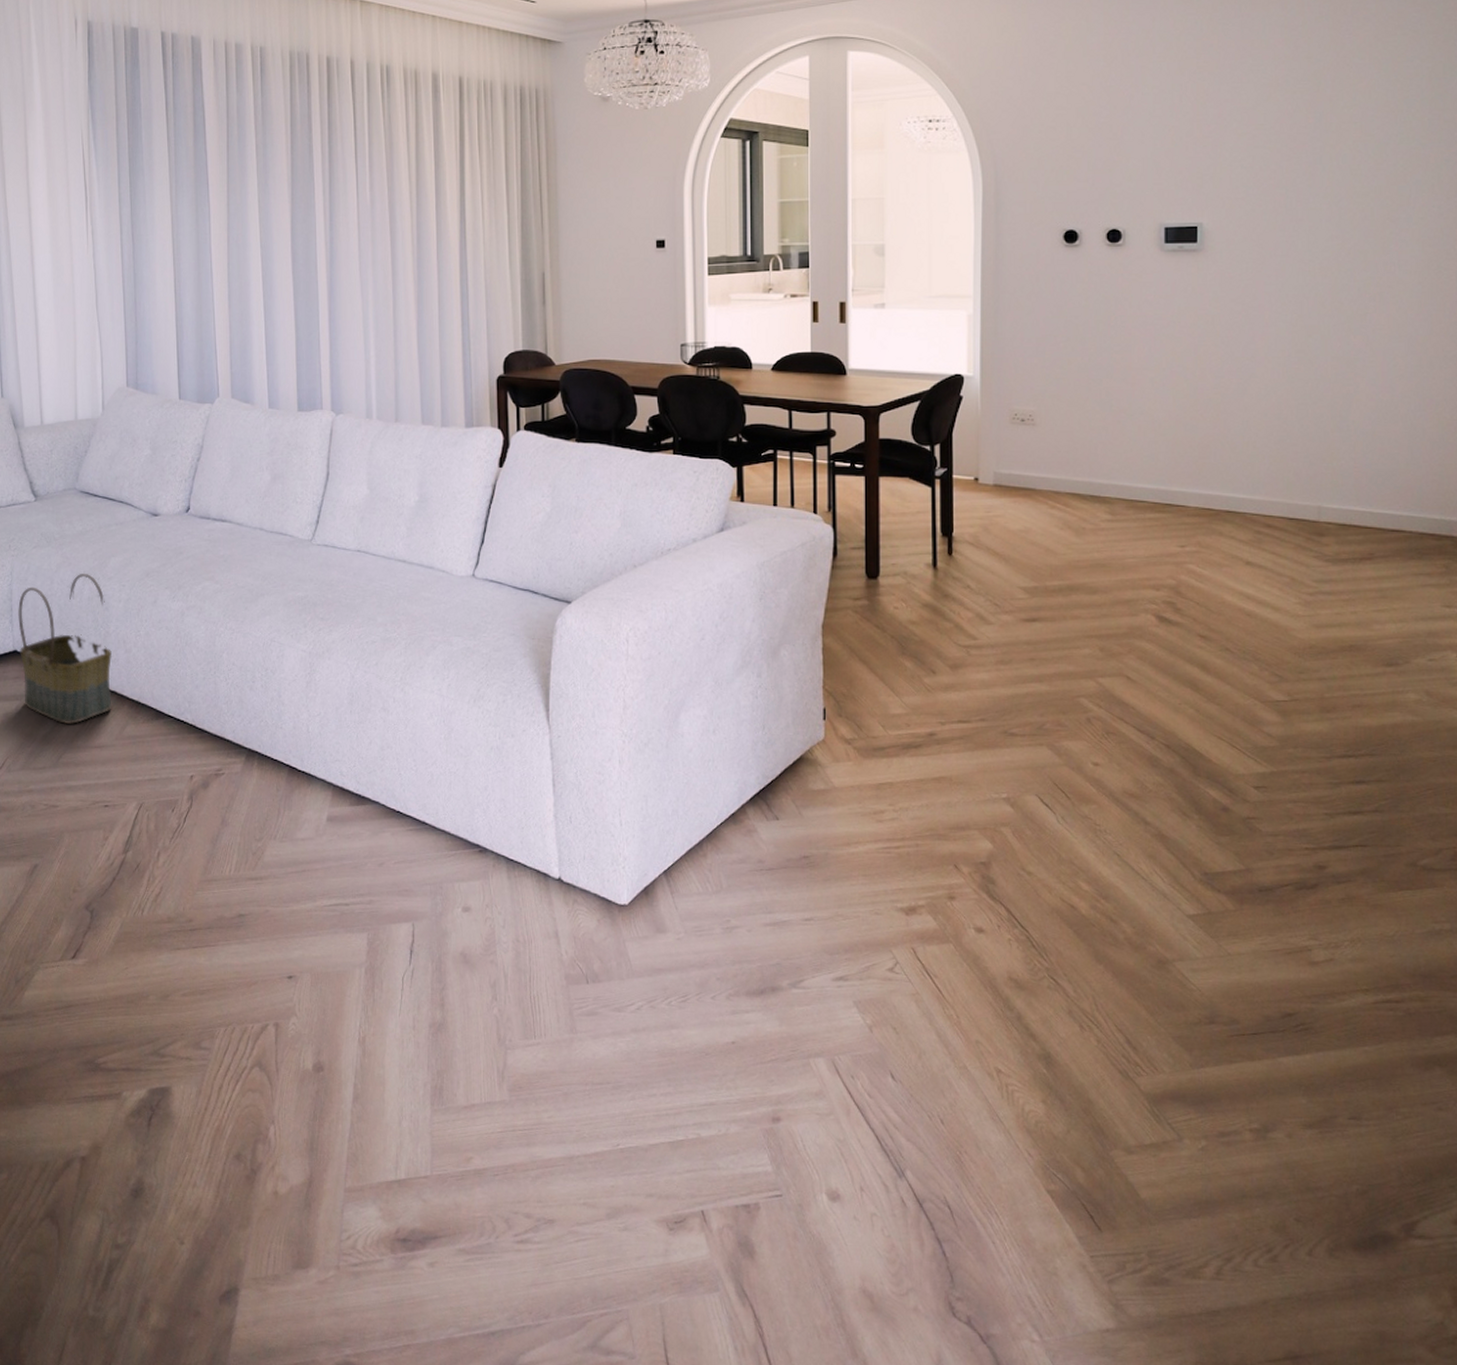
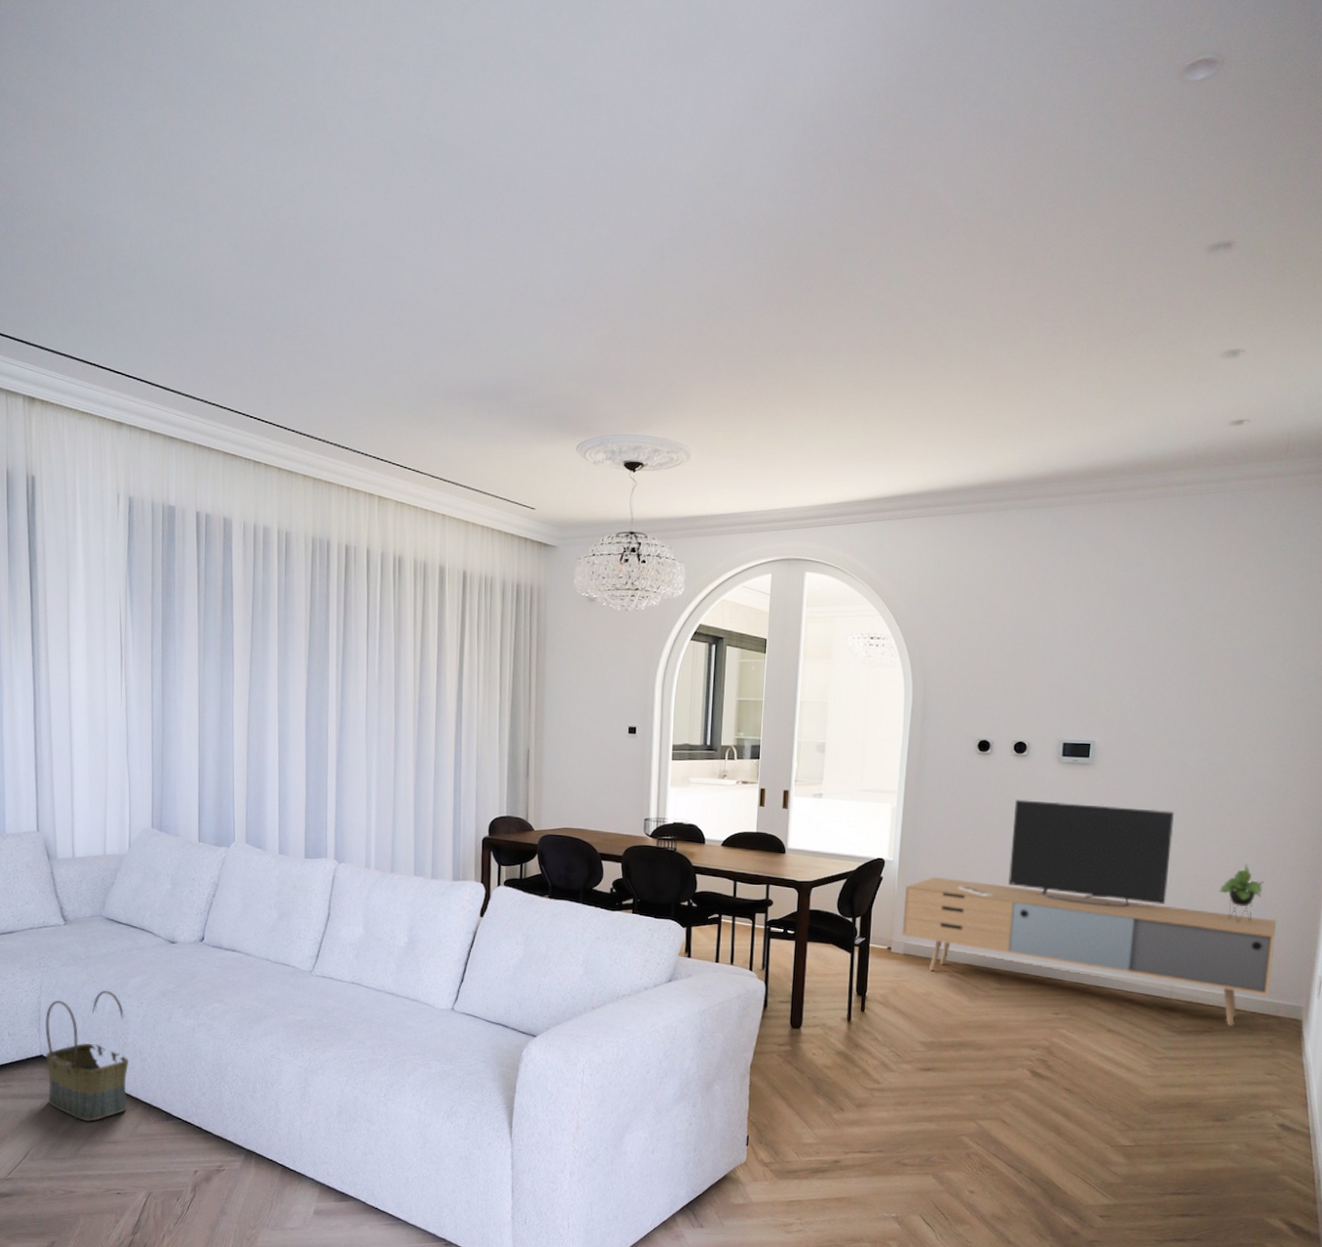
media console: none [990,296,1441,551] -> present [902,799,1277,1026]

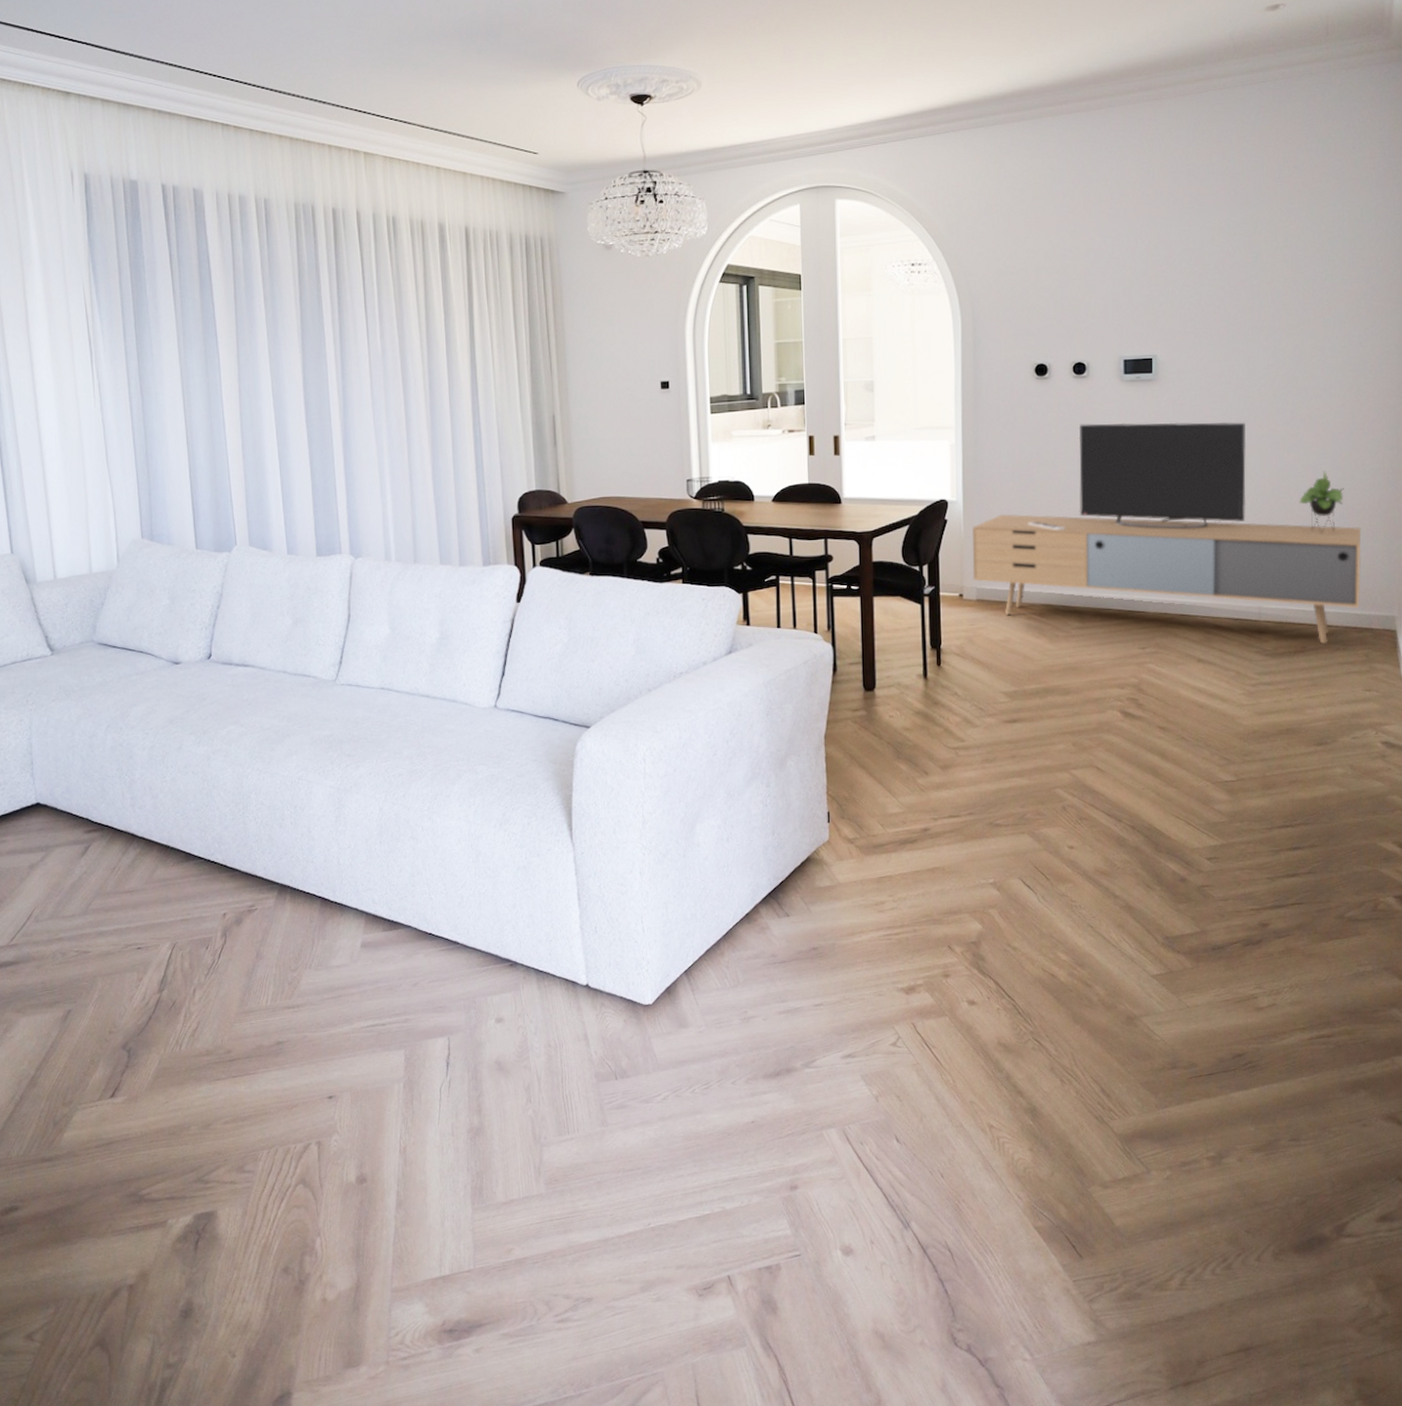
basket: present [45,990,129,1122] -> none [39,723,141,872]

